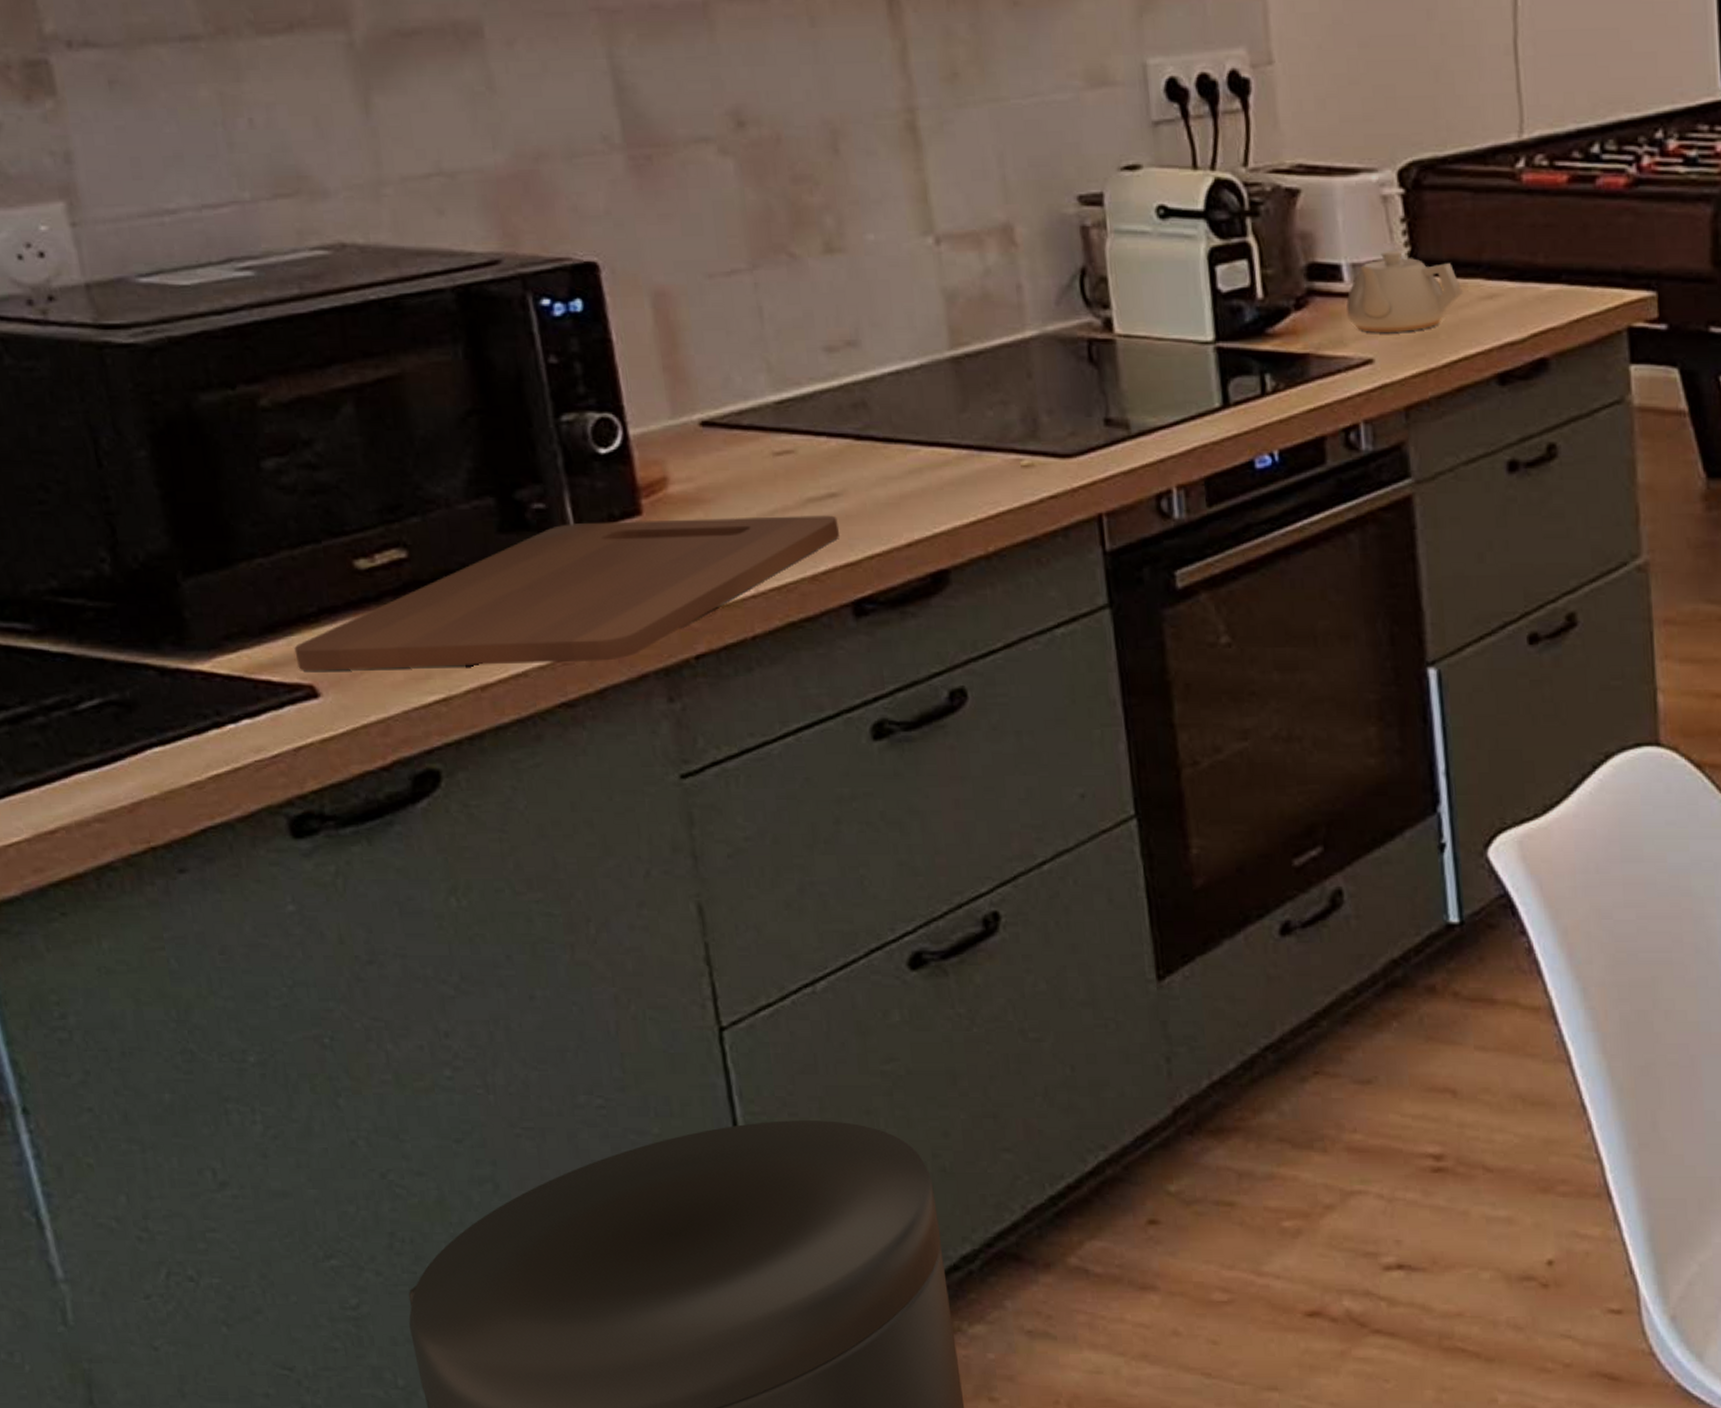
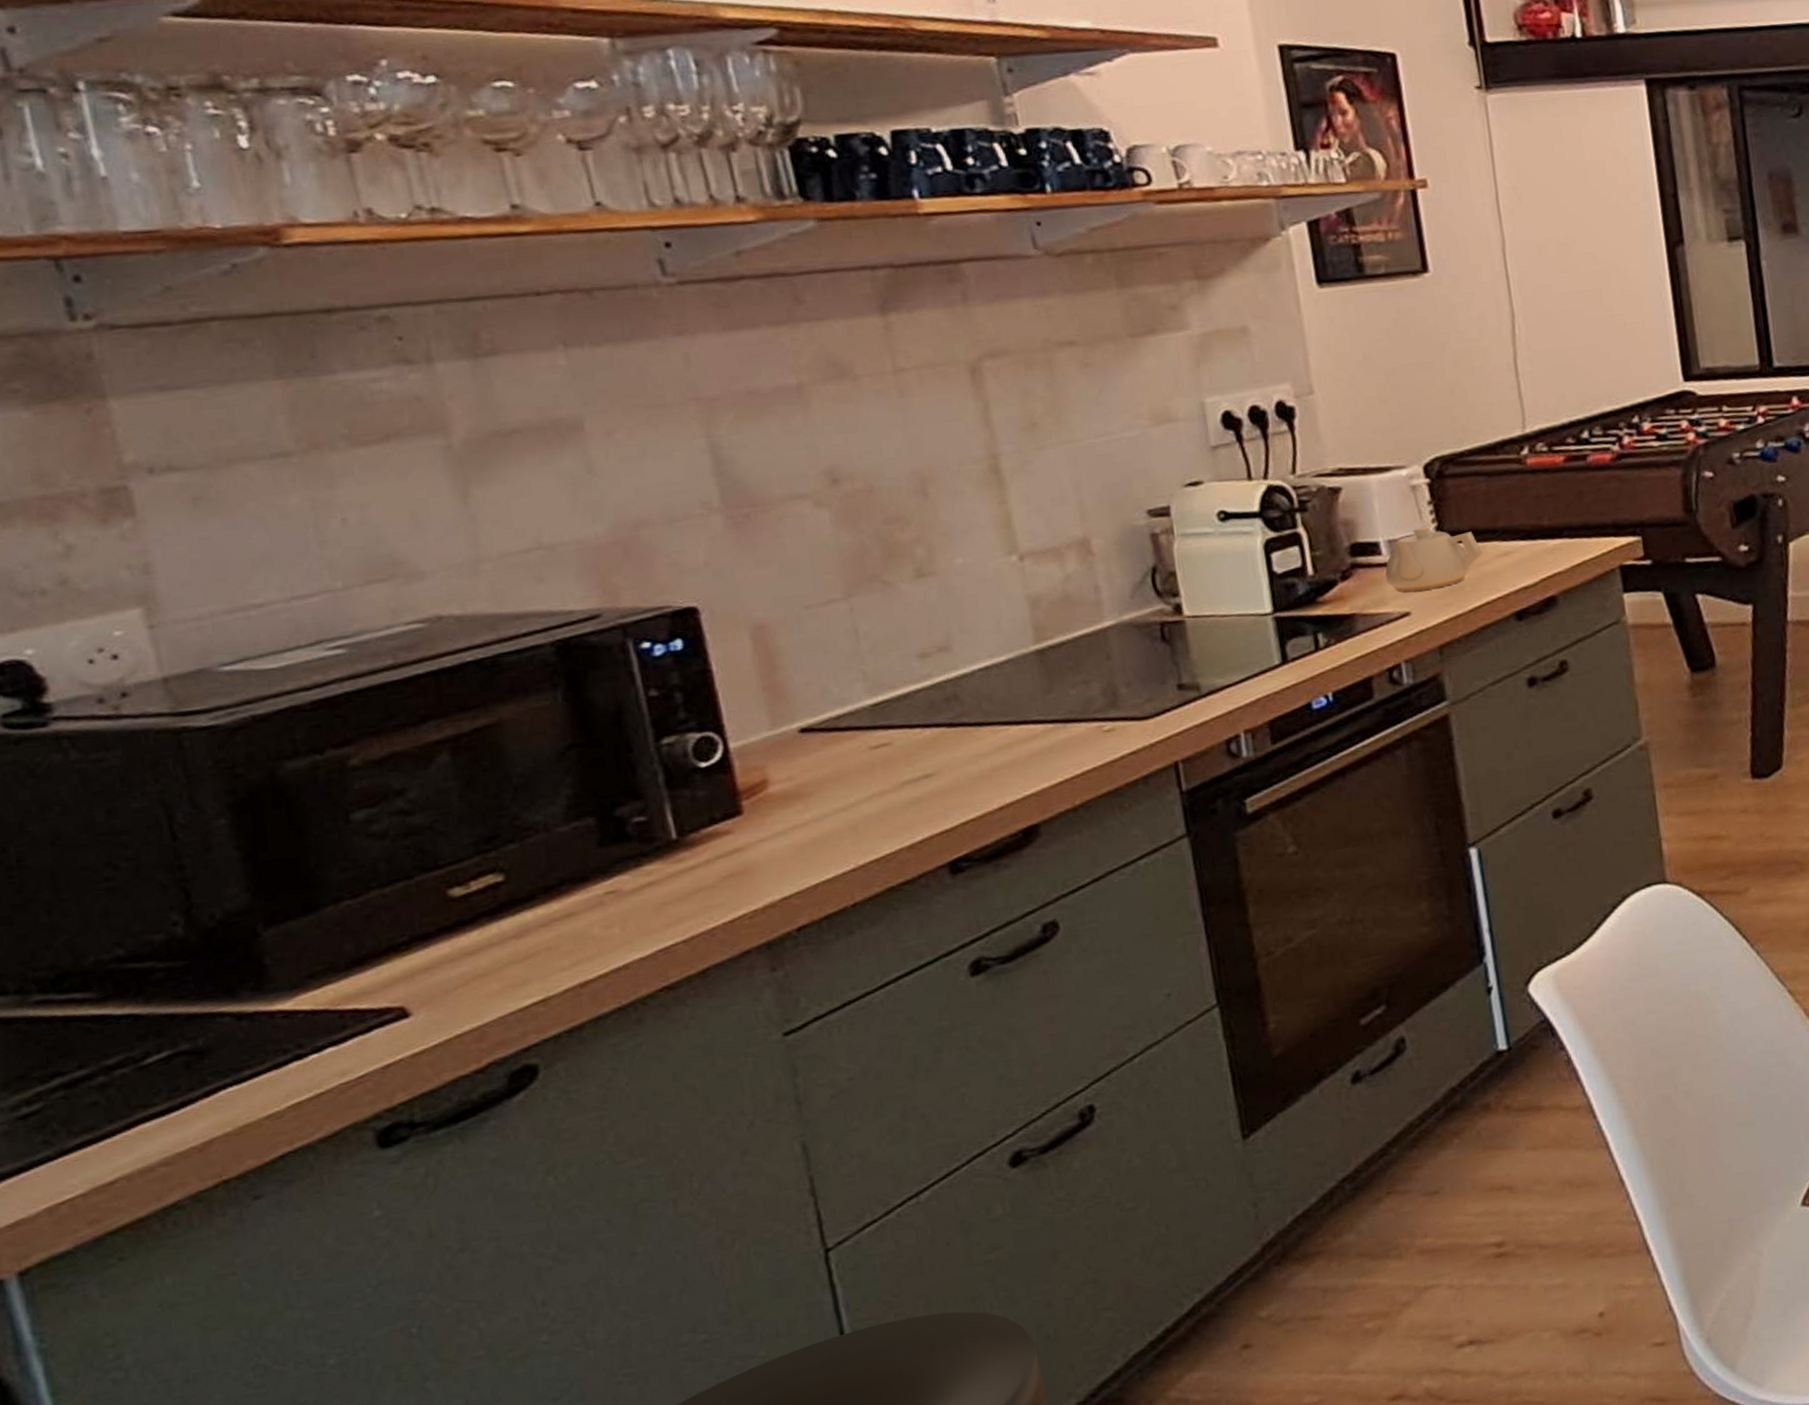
cutting board: present [294,515,839,671] -> none [383,792,935,996]

